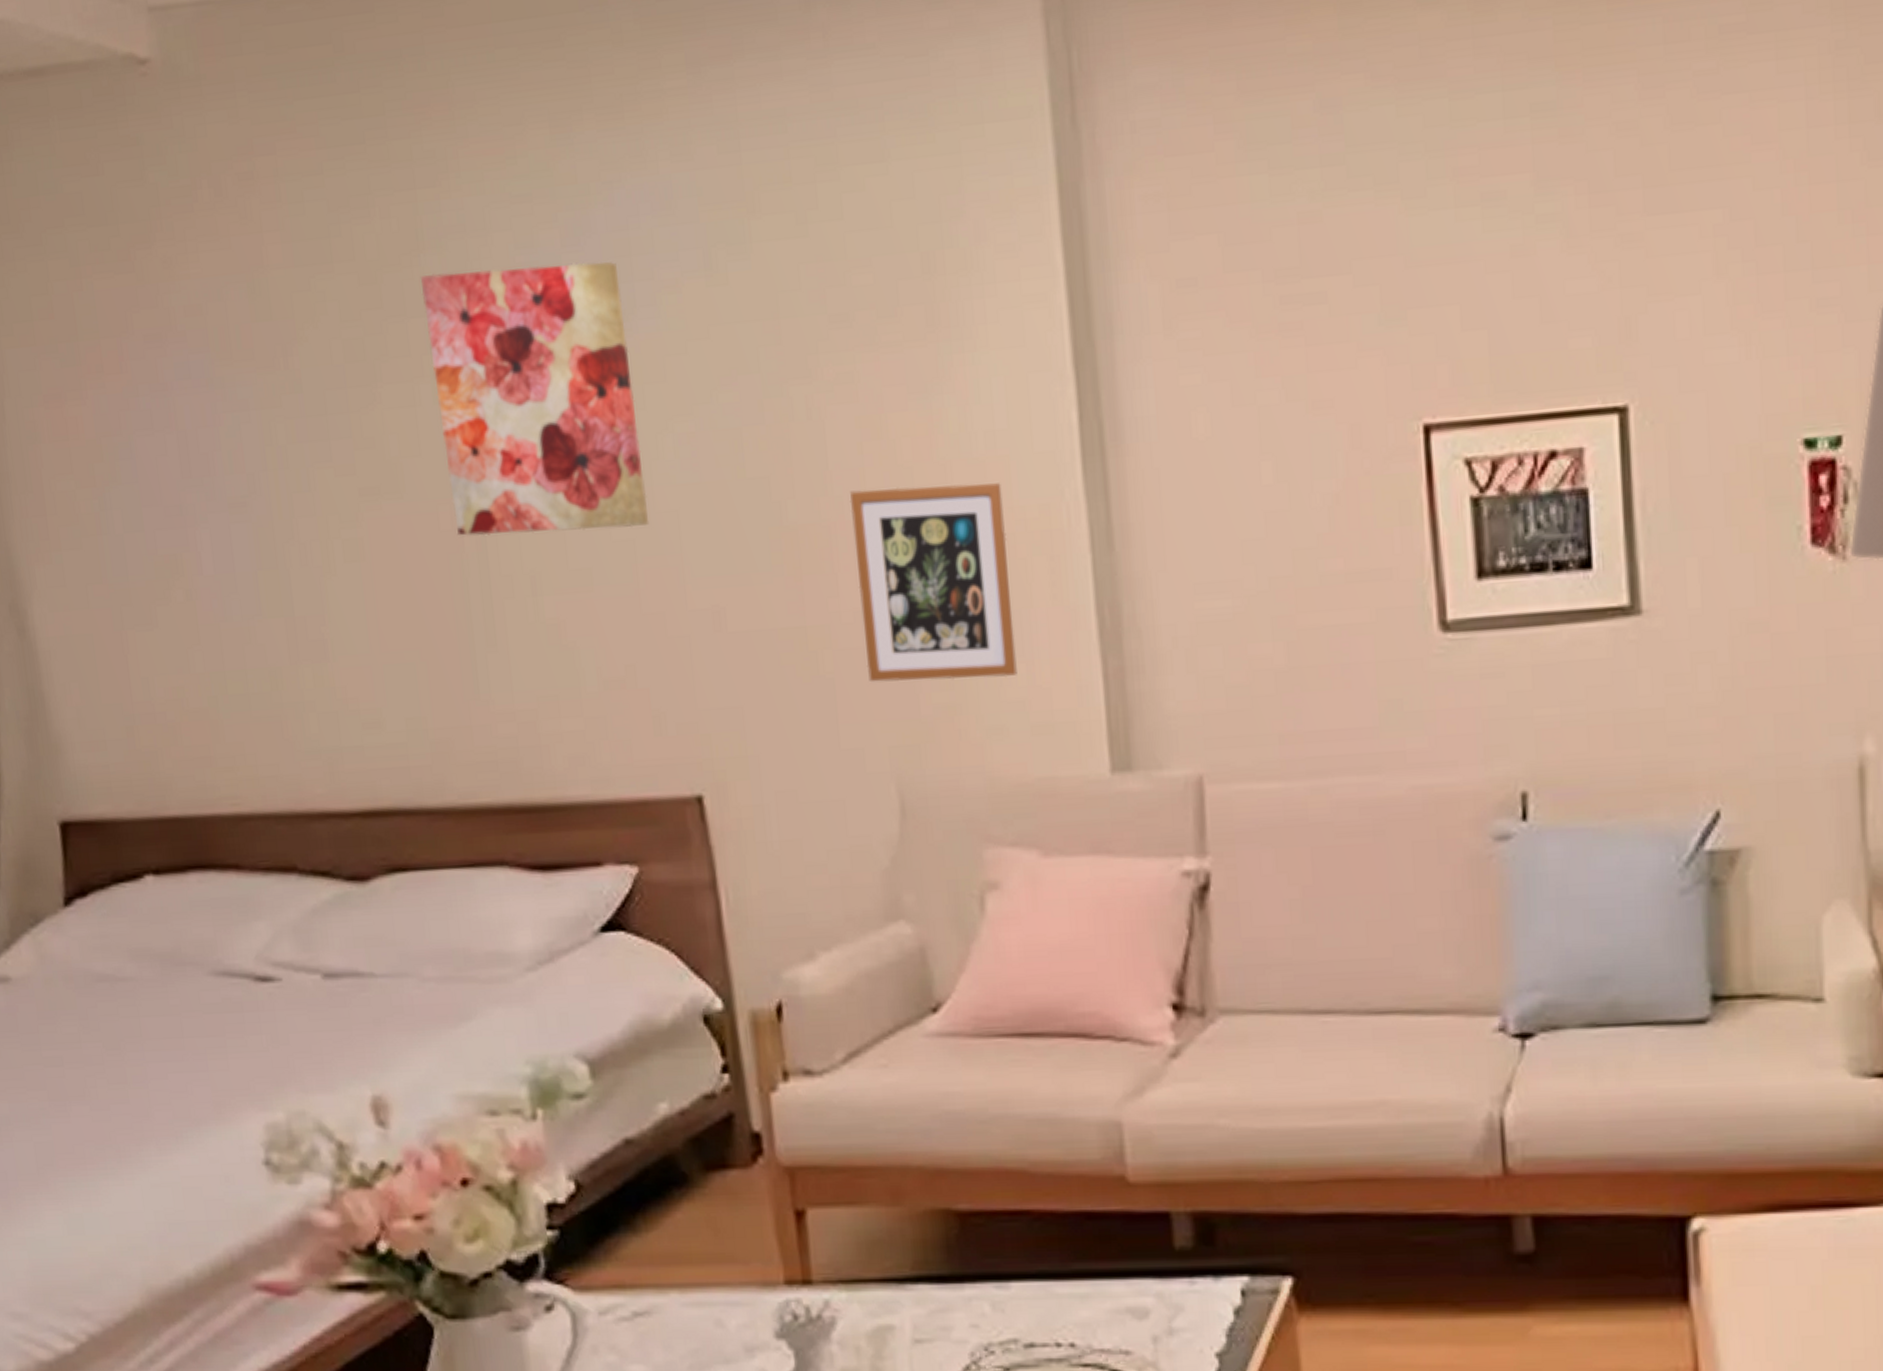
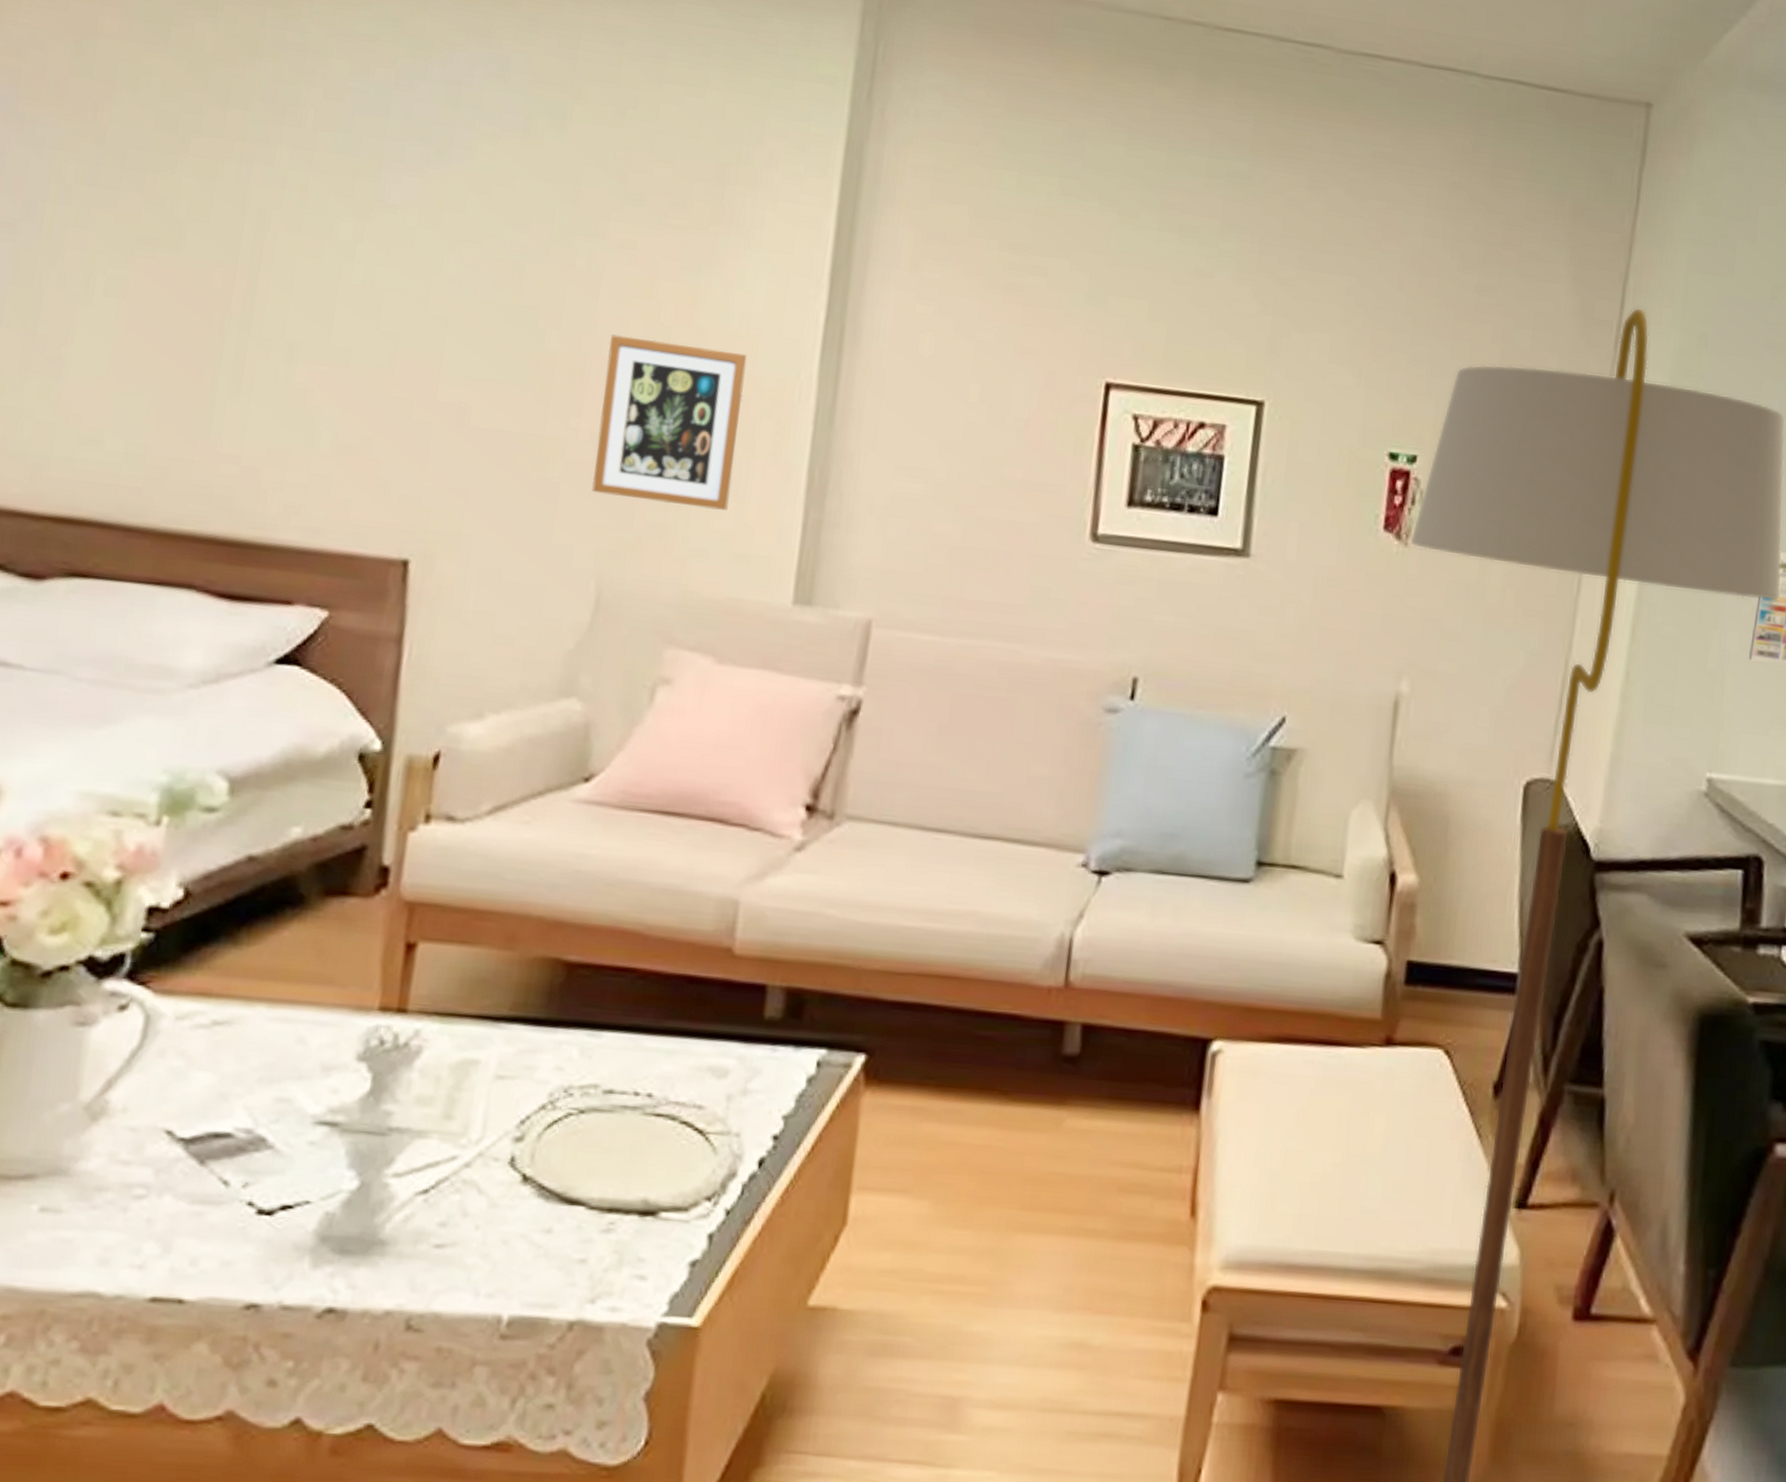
wall art: present [420,261,650,536] -> none [227,77,442,324]

